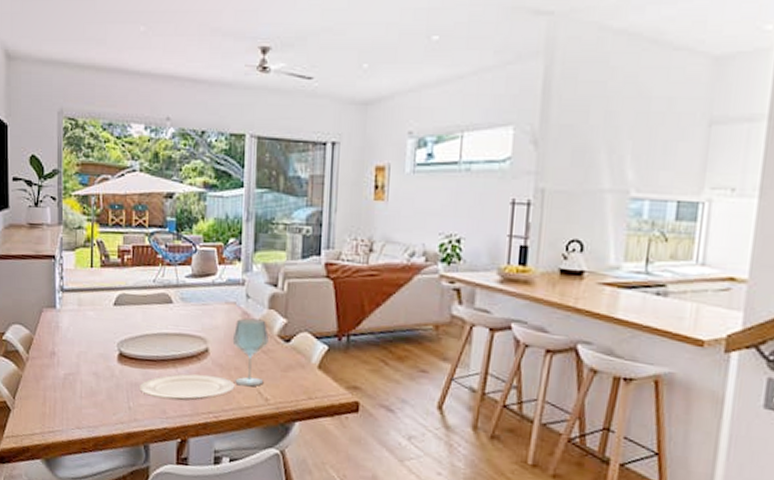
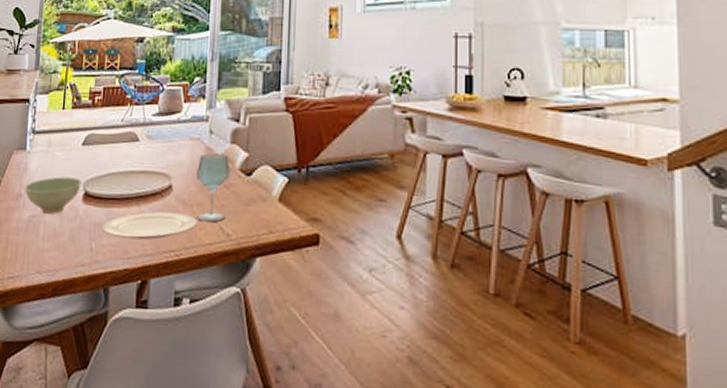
bowl: none [57,336,117,373] -> present [24,176,83,214]

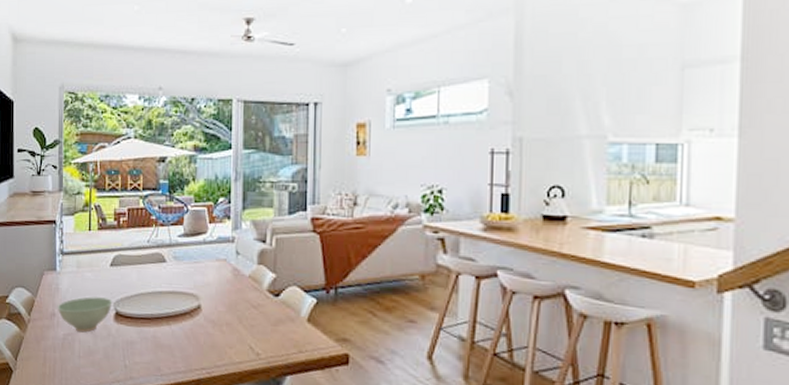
plate: present [102,211,197,240] -> none [135,330,227,358]
wine glass: present [195,153,231,223] -> none [223,274,258,342]

